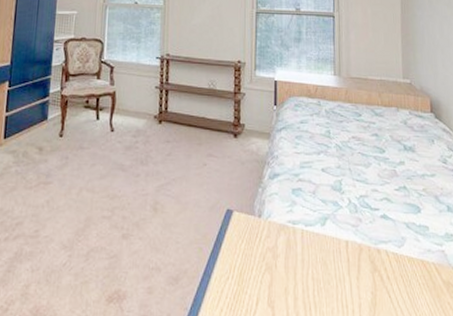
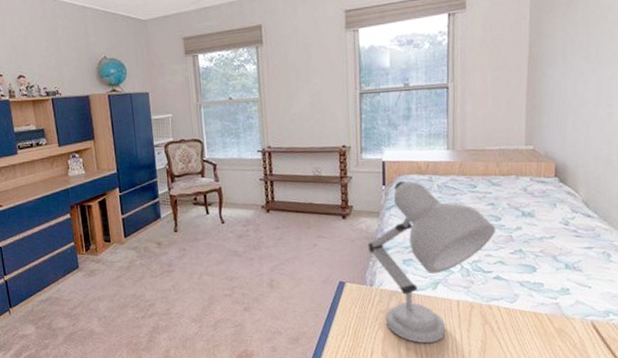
desk lamp: none [257,102,381,293] -> present [367,180,496,344]

